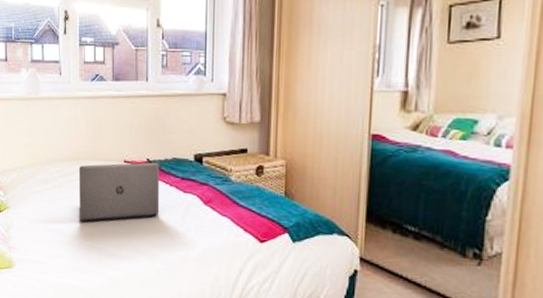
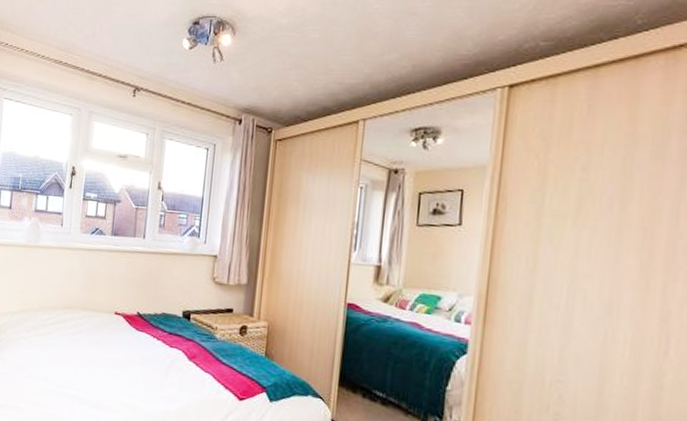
laptop: present [78,162,160,223] -> none [65,314,149,371]

